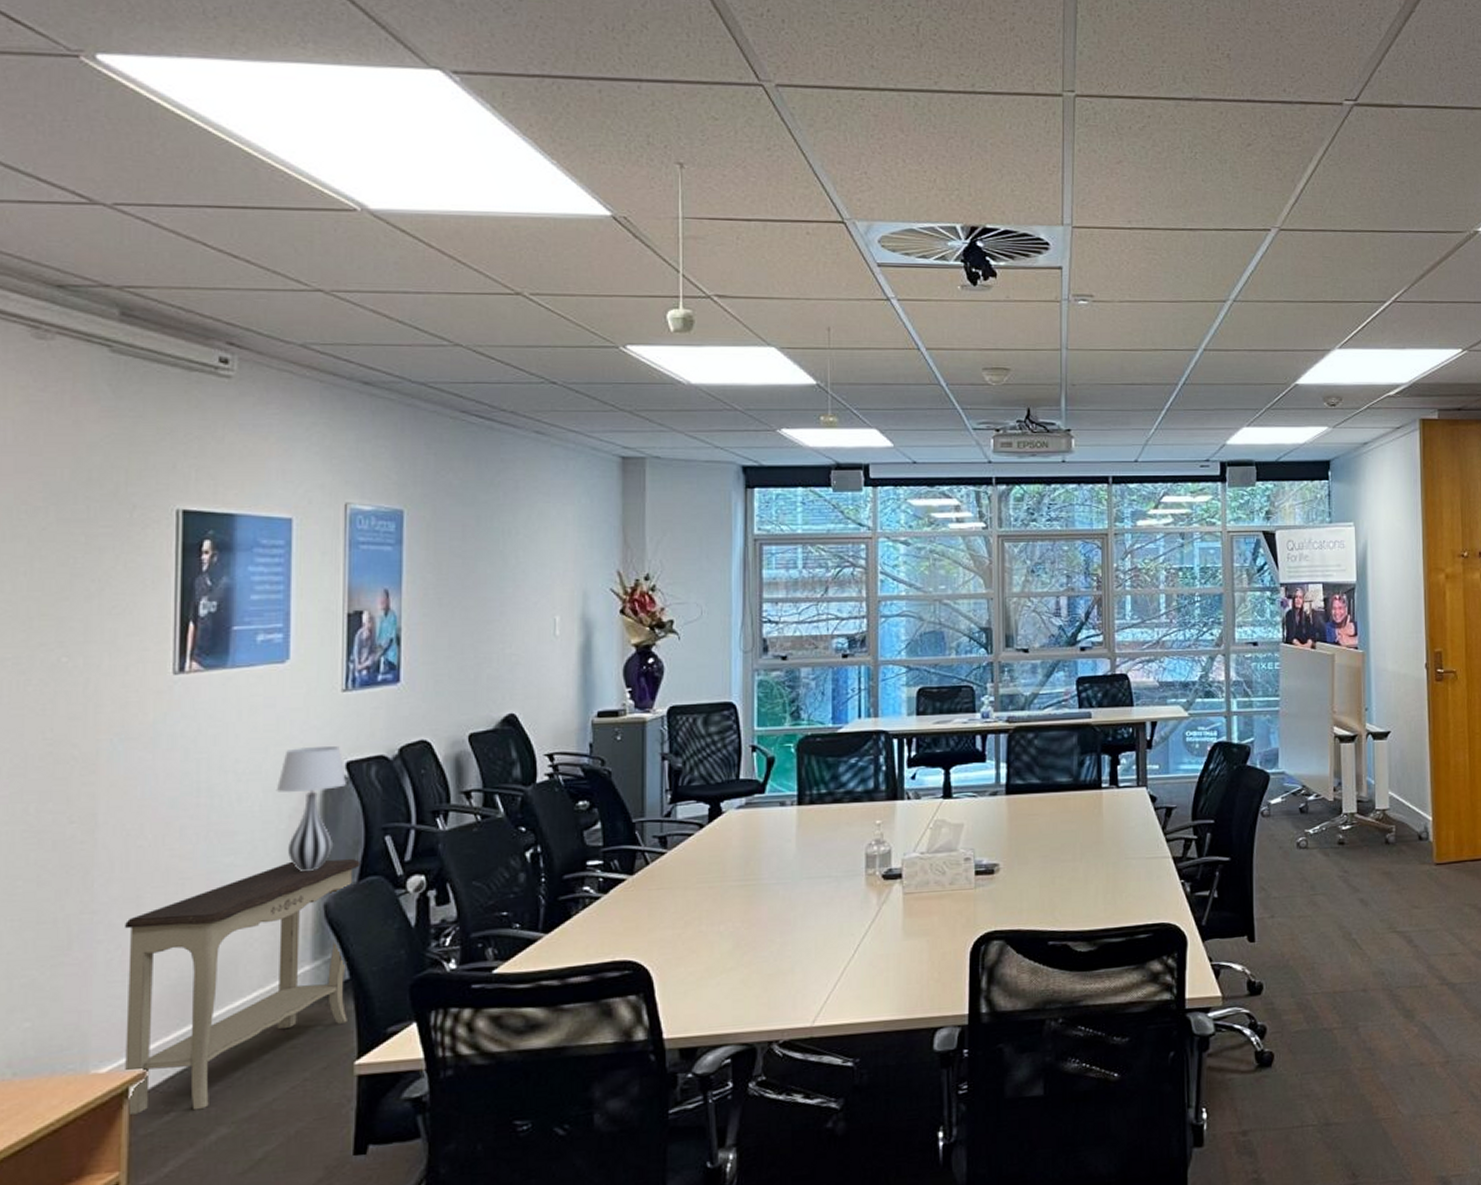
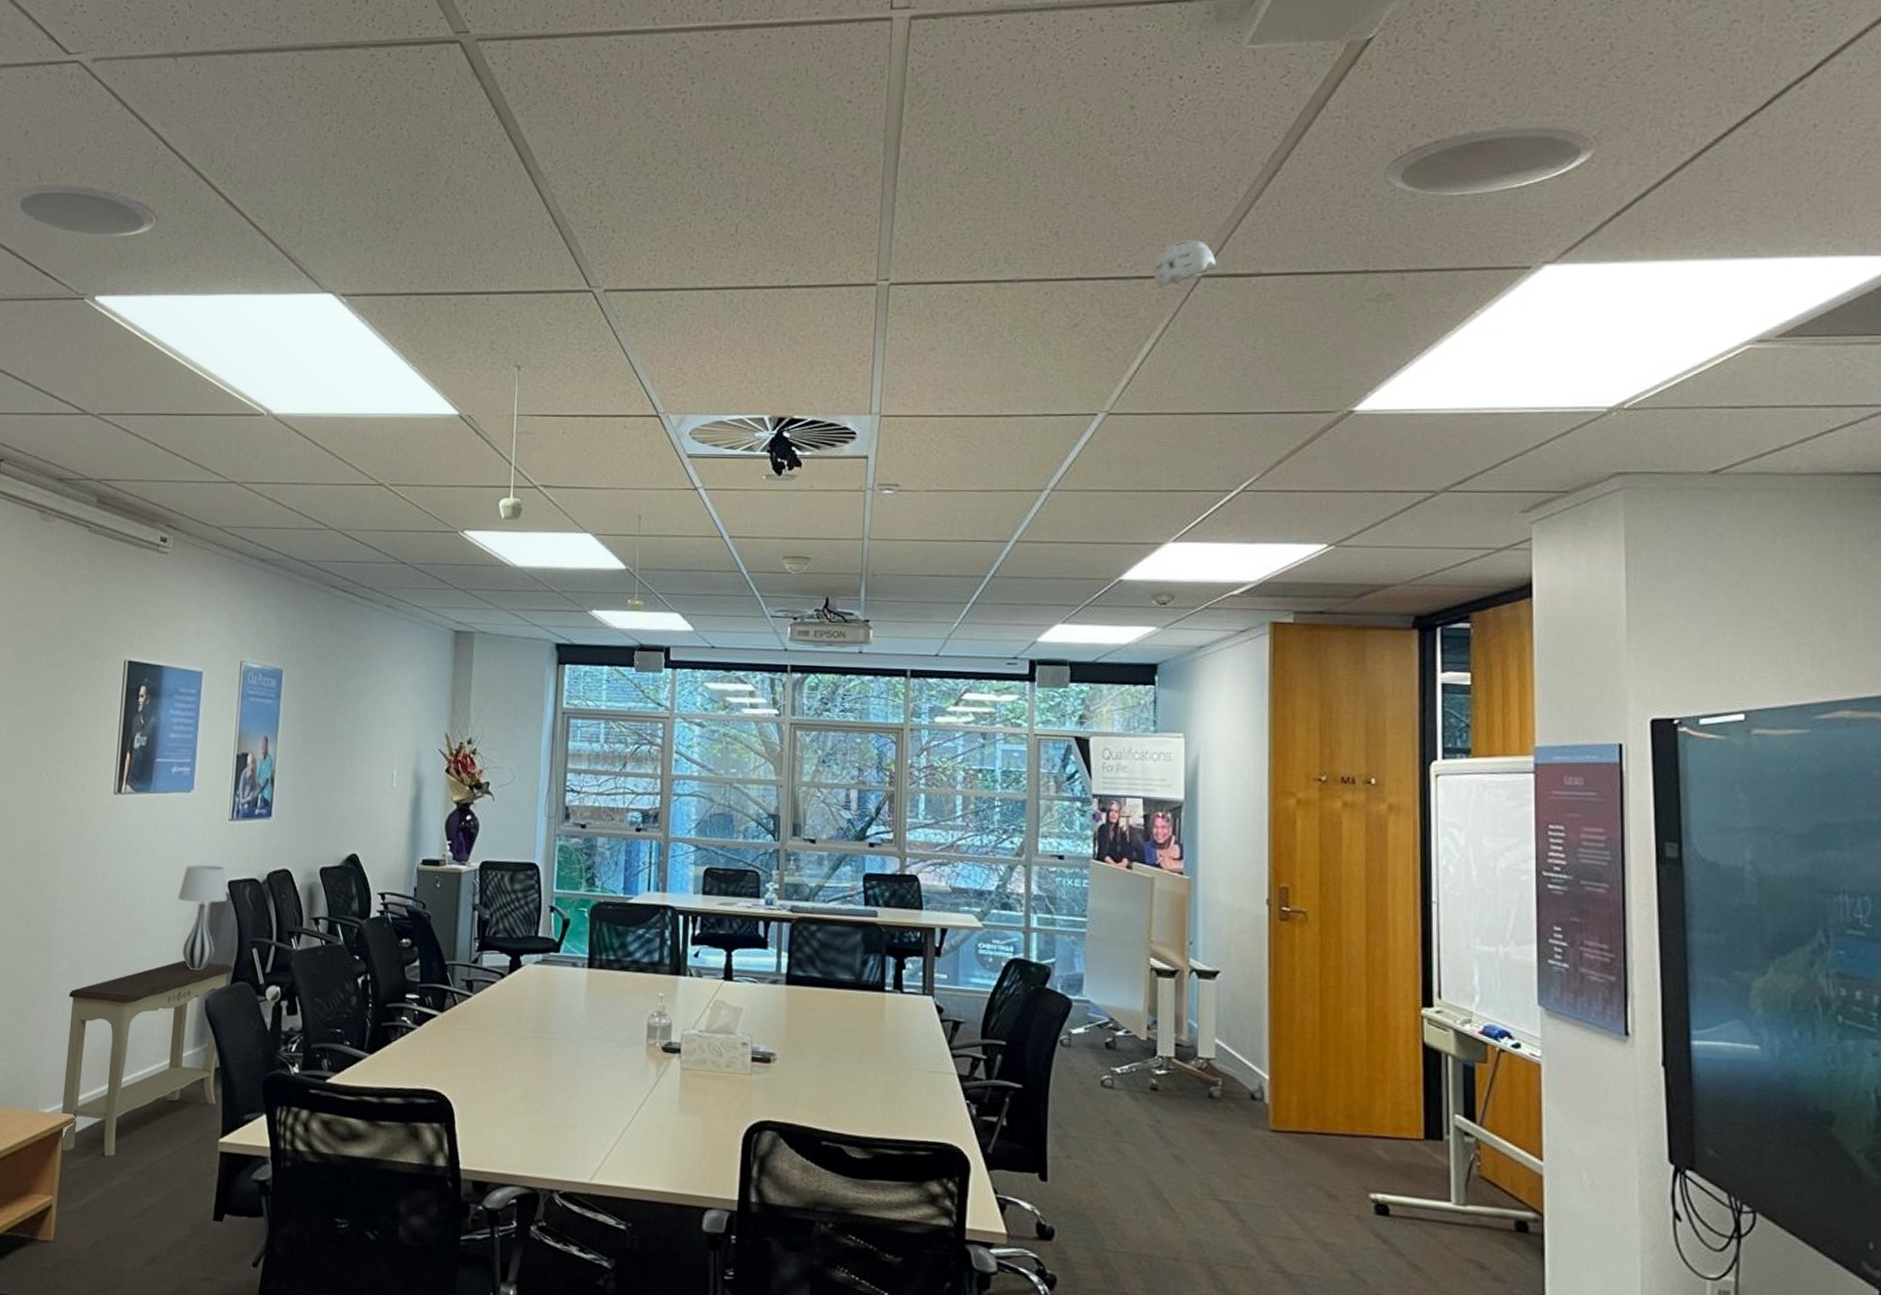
smoke detector: none [1313,69,1366,115] -> present [1153,239,1217,290]

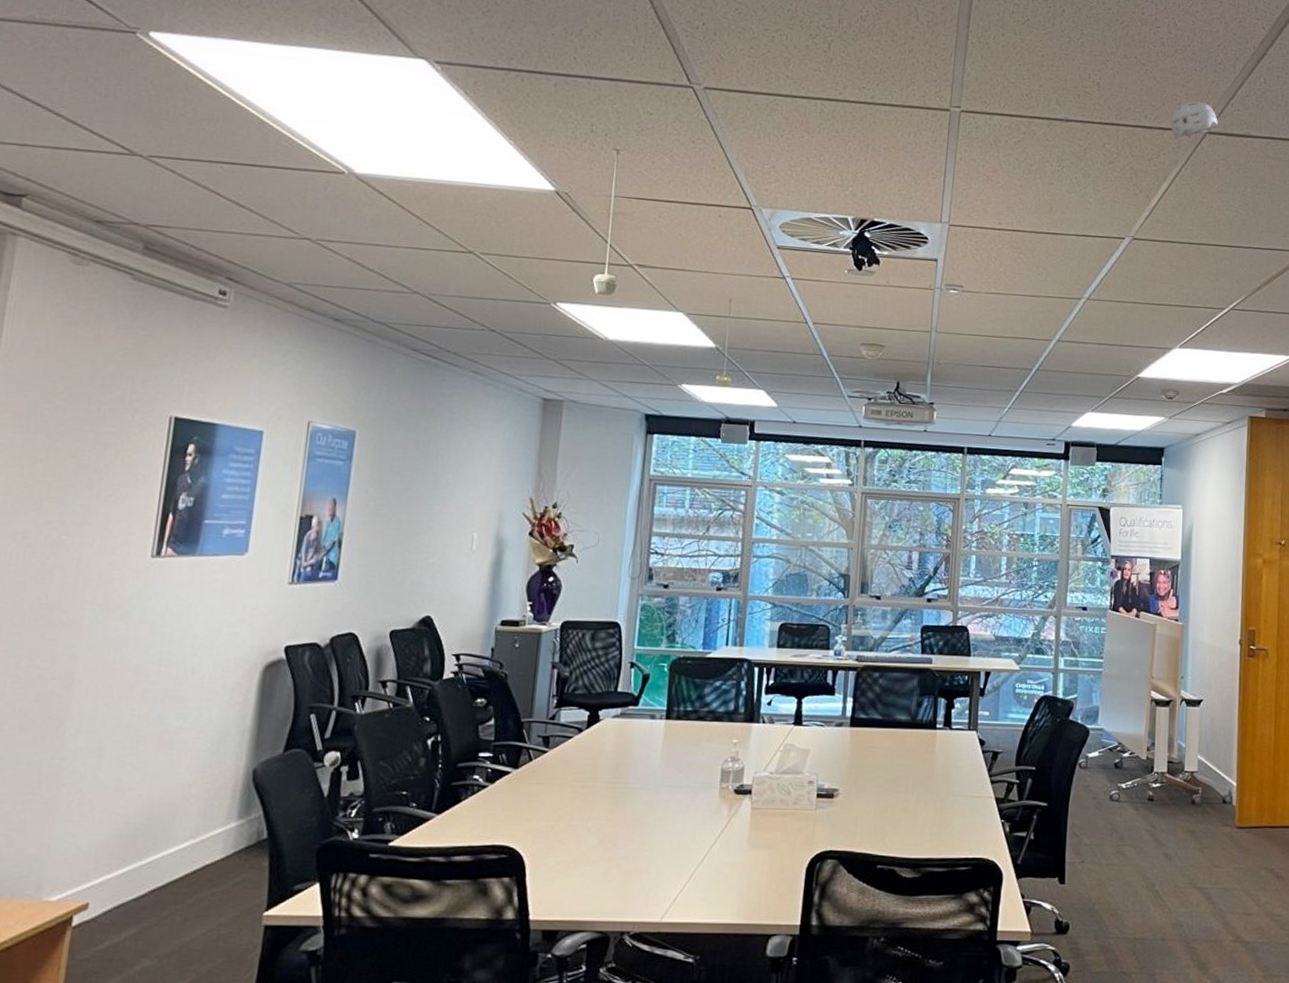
console table: present [62,960,233,1157] -> none [71,729,287,943]
table lamp: present [177,865,228,970] -> none [224,630,285,739]

